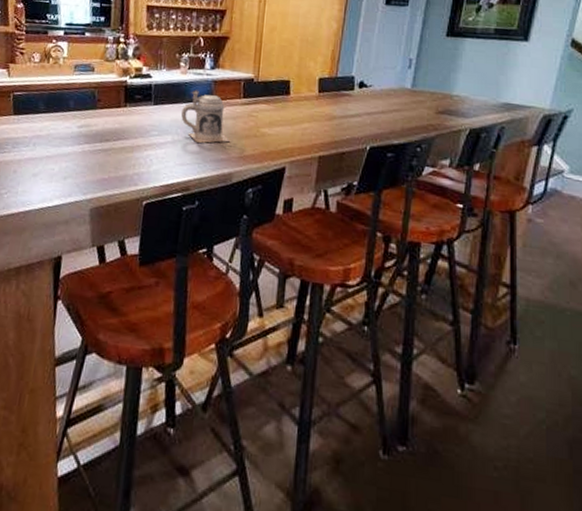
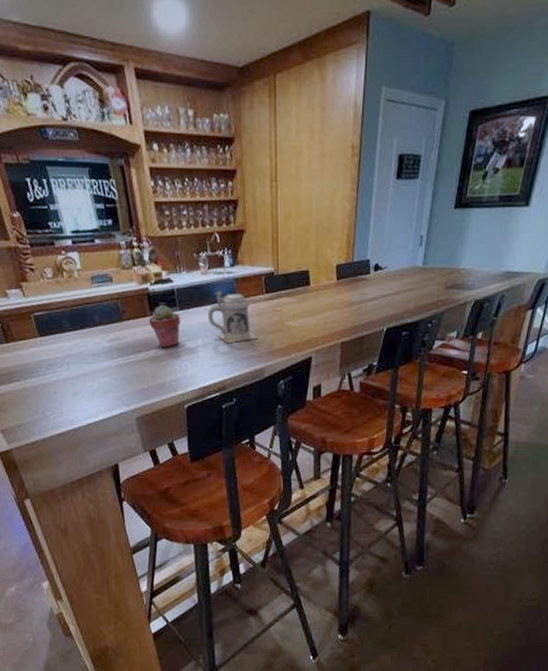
potted succulent: none [121,98,154,140] -> present [148,305,181,347]

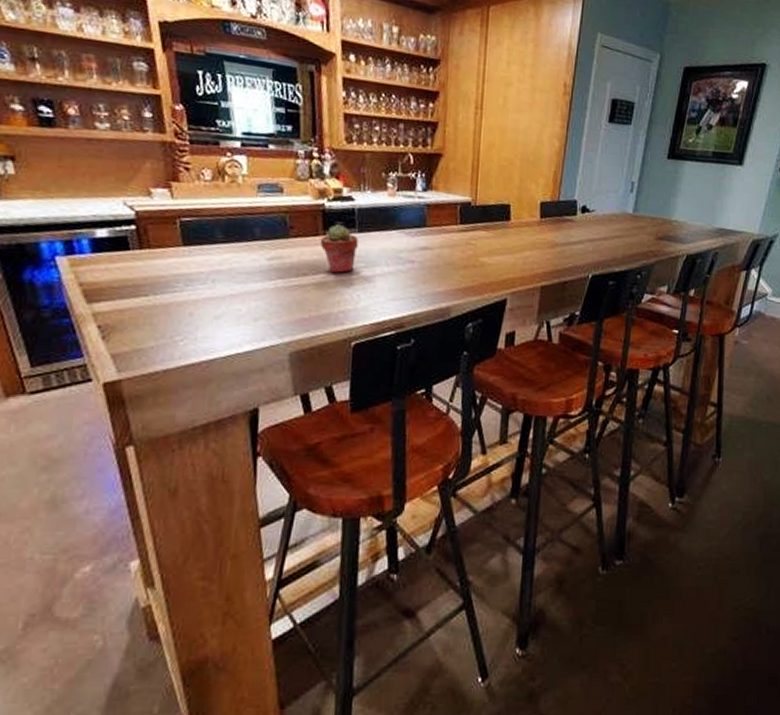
beer mug: present [207,290,258,344] -> none [390,215,446,276]

